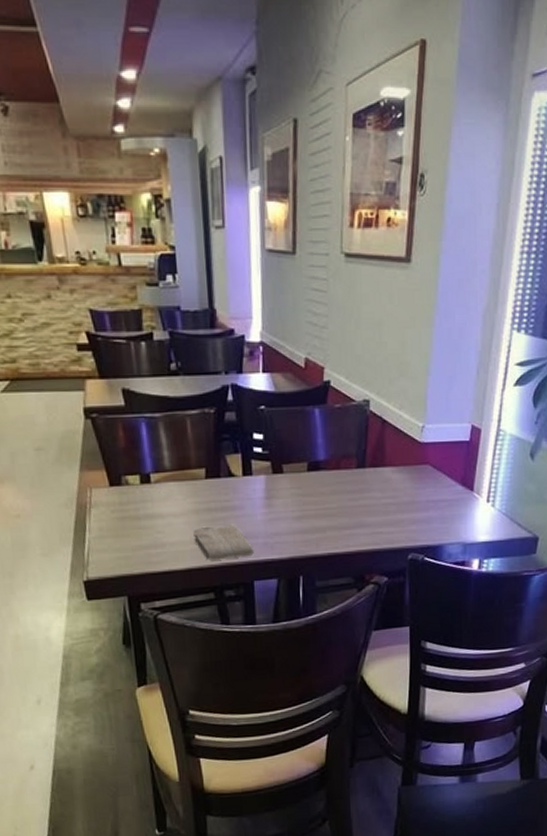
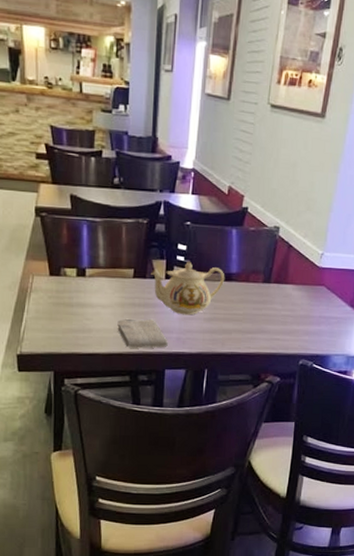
teapot: none [225,452,312,516] -> present [151,261,225,315]

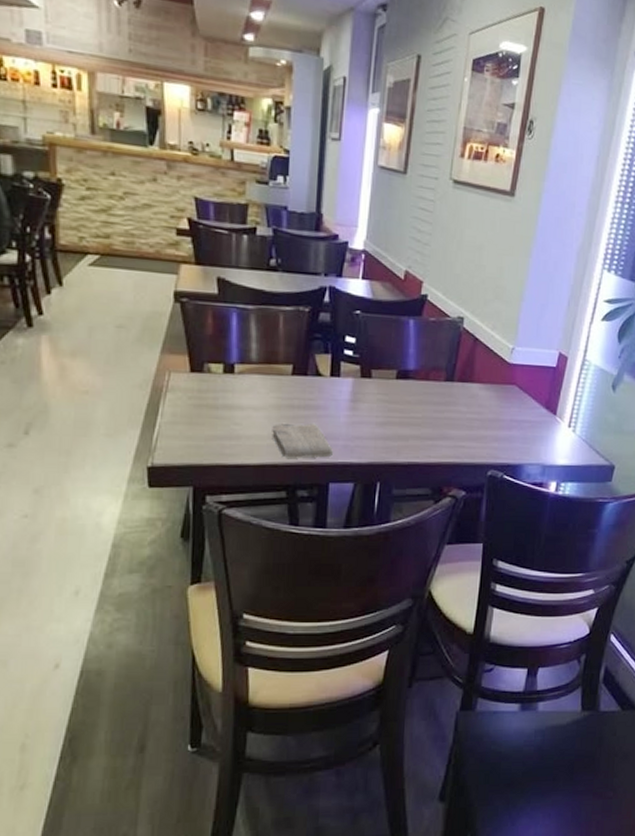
teapot: present [151,261,225,315] -> none [313,355,401,419]

